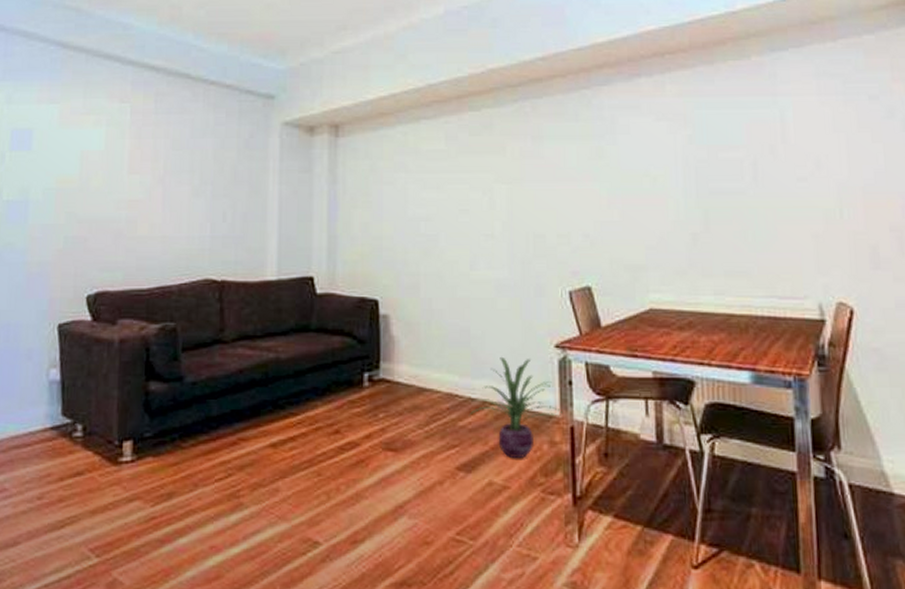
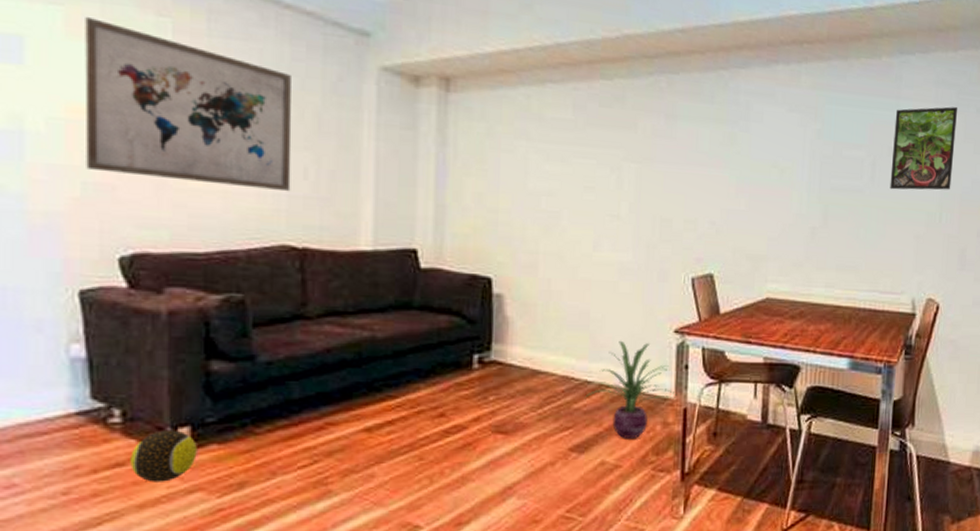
wall art: none [68,109,215,234] -> present [84,16,292,192]
decorative ball: none [87,443,137,491] -> present [130,430,197,482]
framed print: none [773,97,849,188] -> present [890,106,957,190]

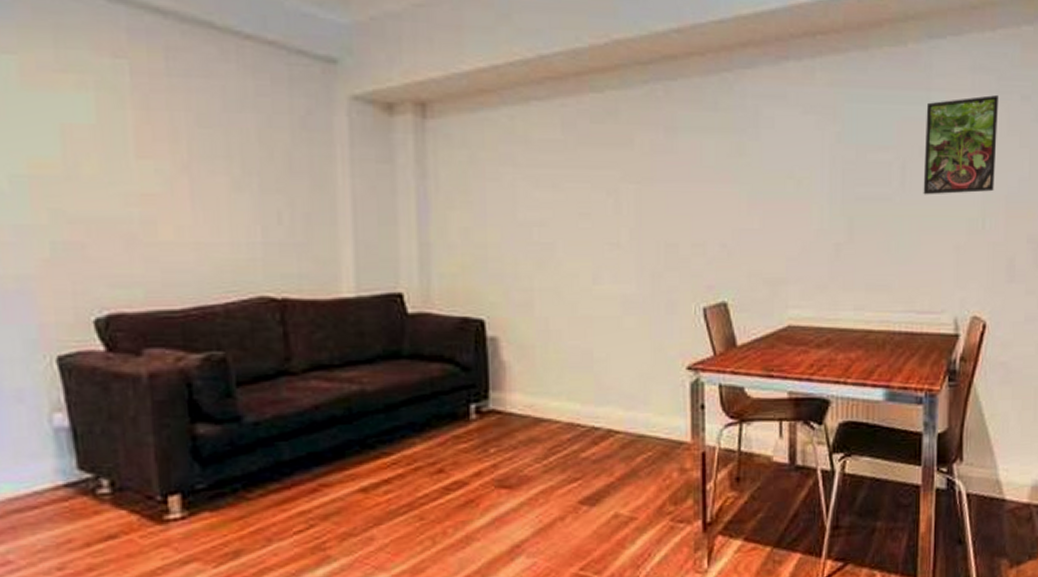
wall art: present [84,16,292,192] -> none [39,63,265,239]
decorative ball: present [130,430,197,482] -> none [122,498,190,554]
decorative plant: present [584,340,677,439] -> none [592,380,693,489]

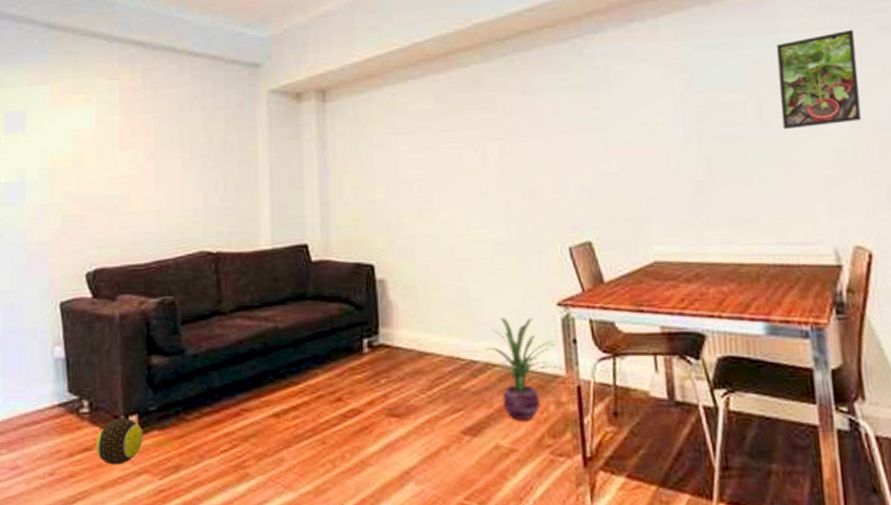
decorative ball: none [122,498,190,554] -> present [95,418,143,465]
decorative plant: none [592,380,693,489] -> present [471,317,568,421]

